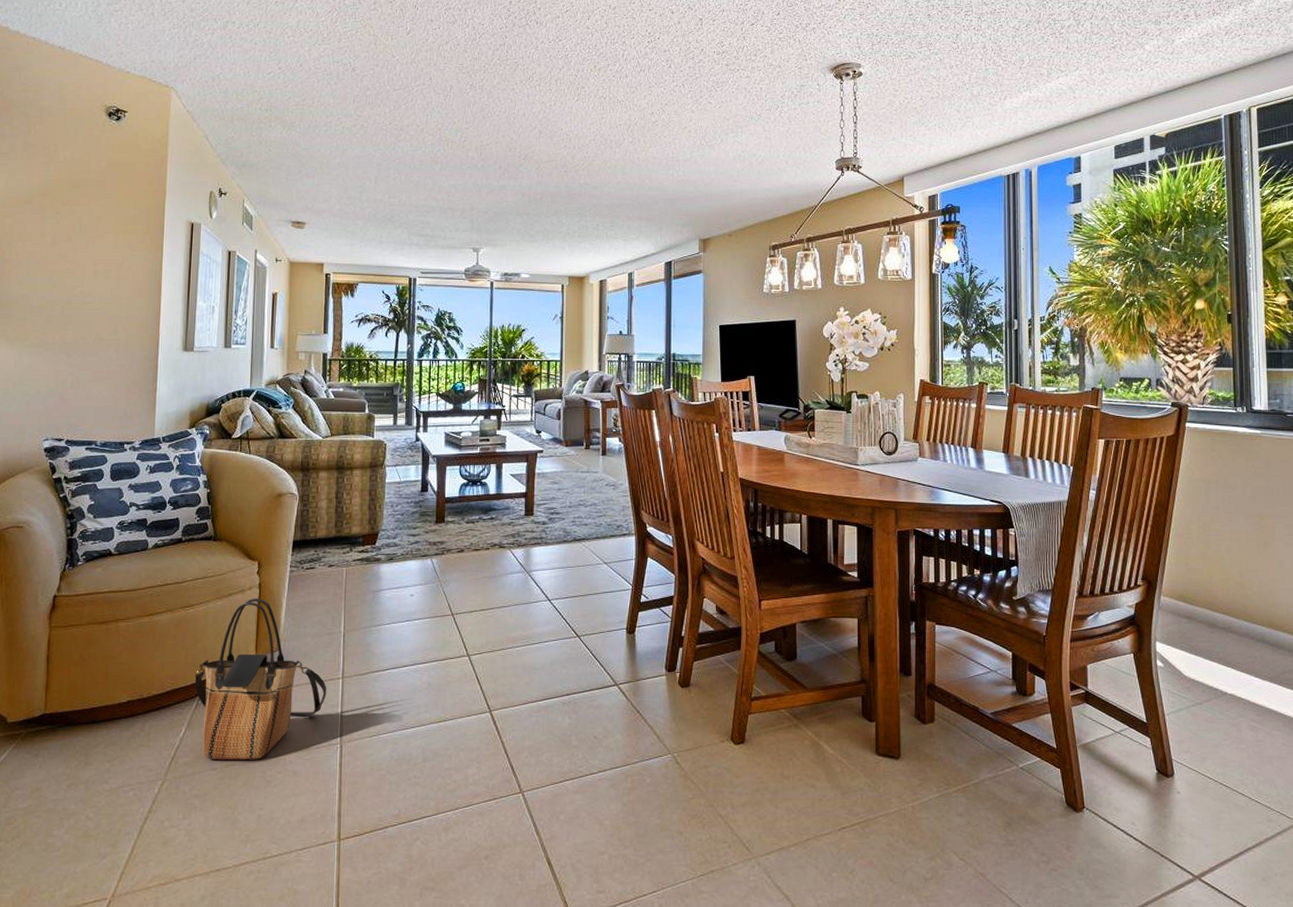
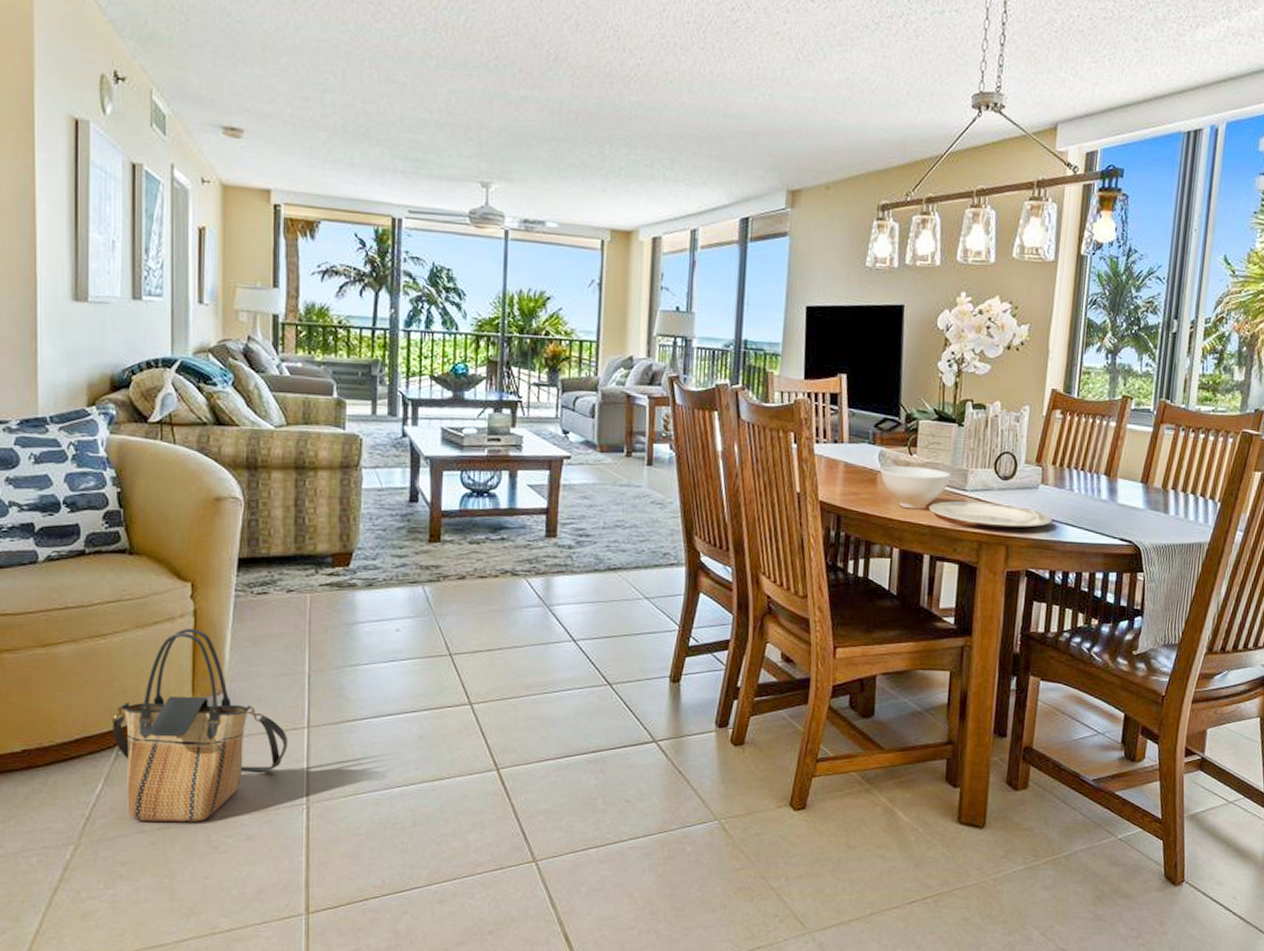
bowl: none [786,447,845,482] -> present [879,466,952,510]
plate: none [828,473,931,495] -> present [928,500,1052,528]

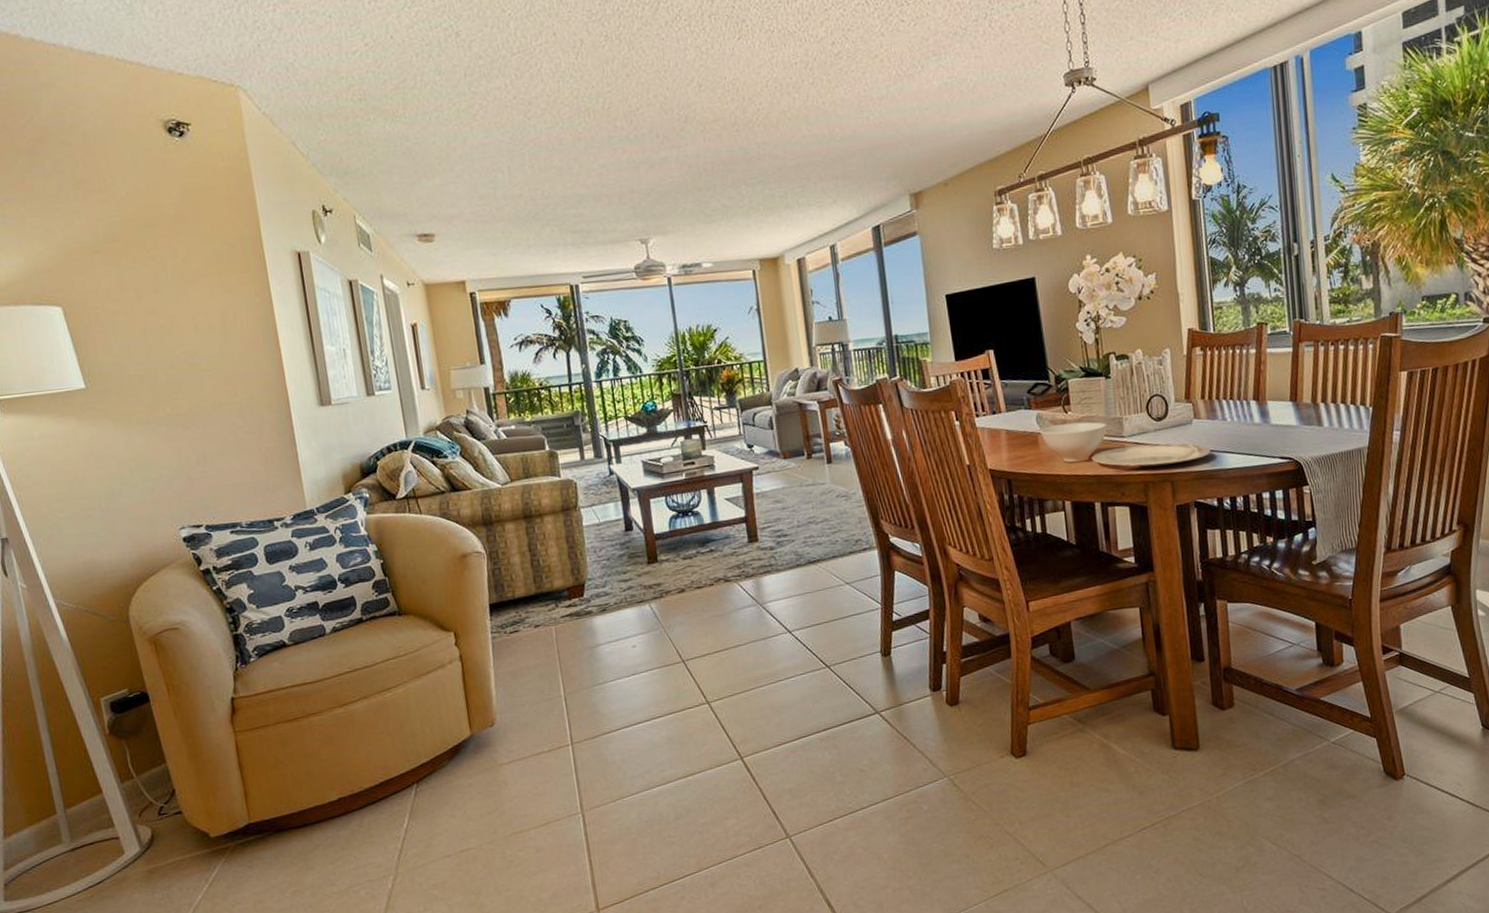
tote bag: present [111,629,288,822] -> none [407,672,558,847]

